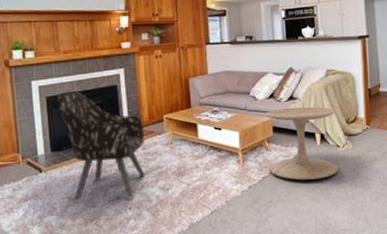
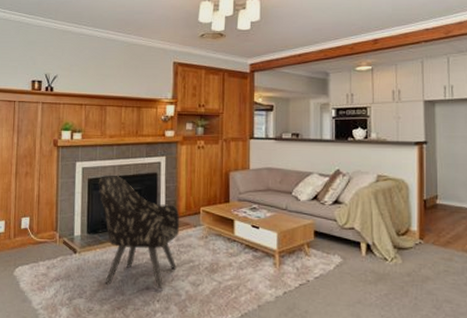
side table: present [265,107,339,180] -> none [306,212,385,294]

